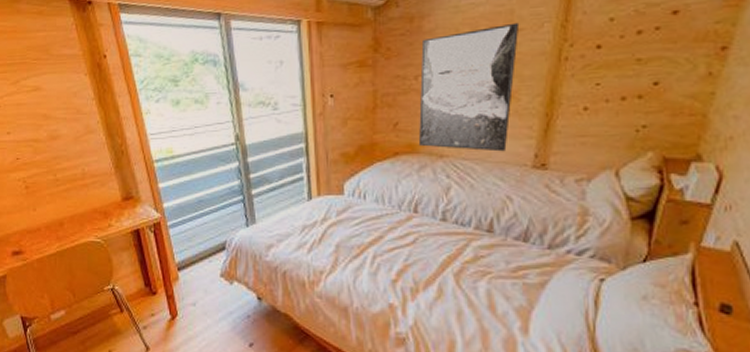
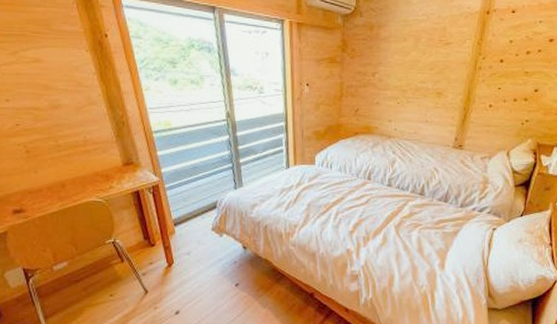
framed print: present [418,22,520,152] -> none [373,37,450,135]

